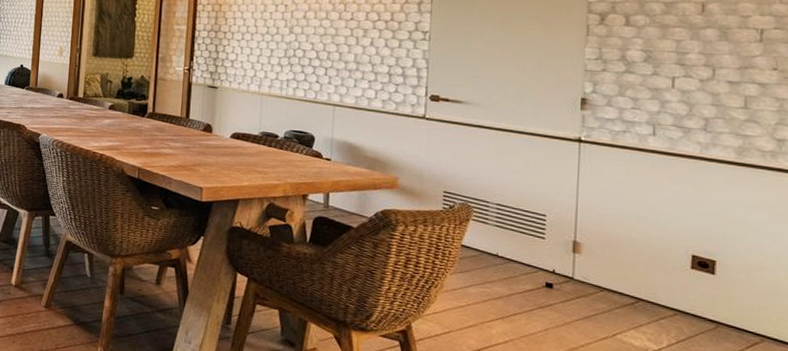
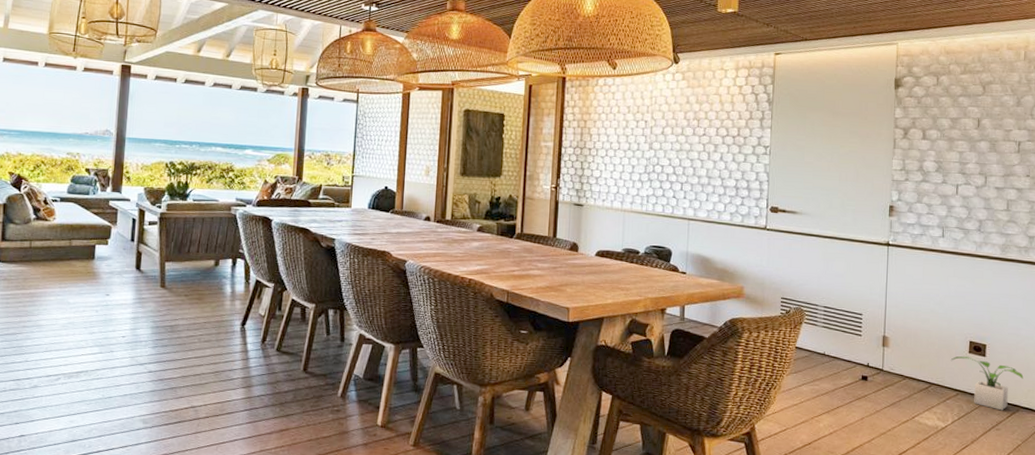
potted plant: none [665,271,771,339] -> present [950,356,1024,411]

